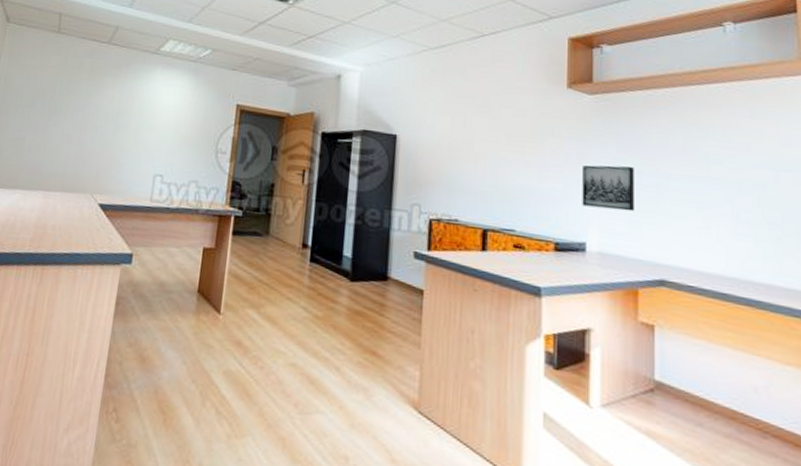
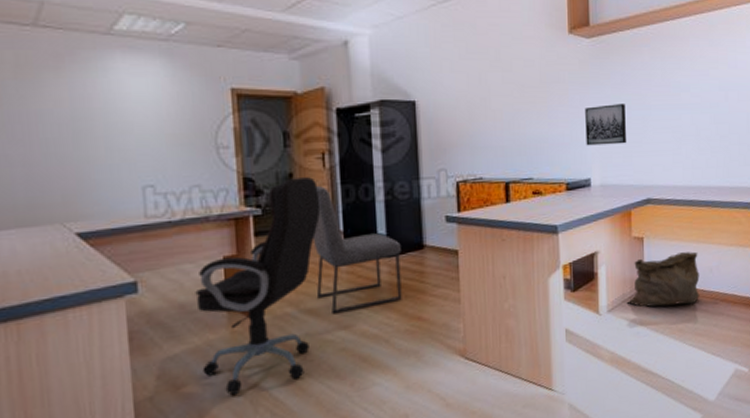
office chair: none [166,188,295,383] -> present [195,177,321,395]
chair: none [276,200,365,330] -> present [312,186,402,314]
bag: none [628,350,738,429] -> present [626,251,700,307]

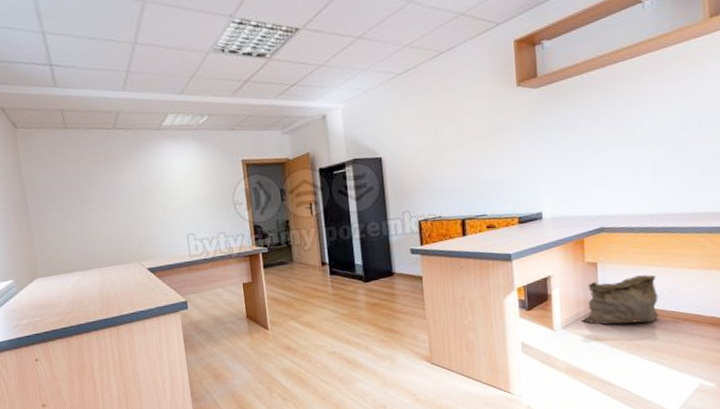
office chair: present [195,177,321,395] -> none [225,222,311,383]
chair: present [312,186,402,314] -> none [306,229,377,326]
wall art: present [585,104,627,146] -> none [535,143,578,184]

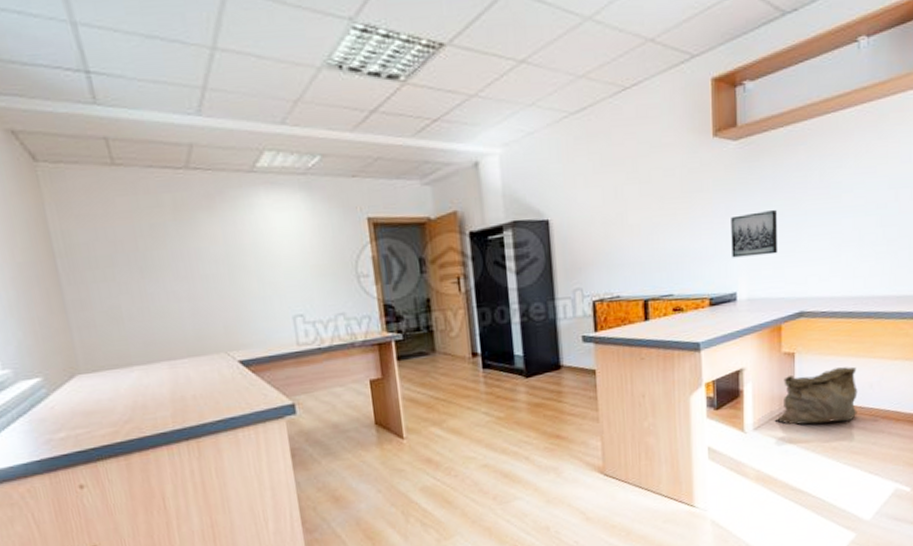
wall art: none [535,143,578,184] -> present [731,210,778,258]

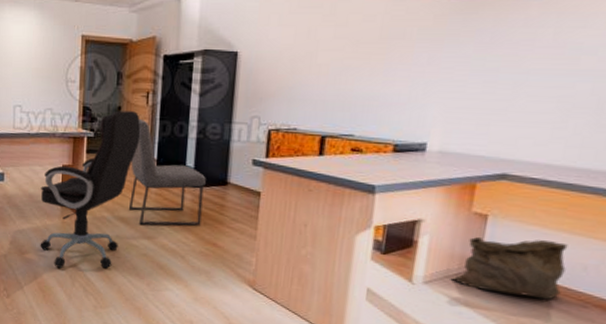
office chair: none [346,302,459,506] -> present [40,111,141,269]
chair: none [452,310,540,433] -> present [128,120,206,226]
wall art: present [731,210,778,258] -> none [427,65,491,110]

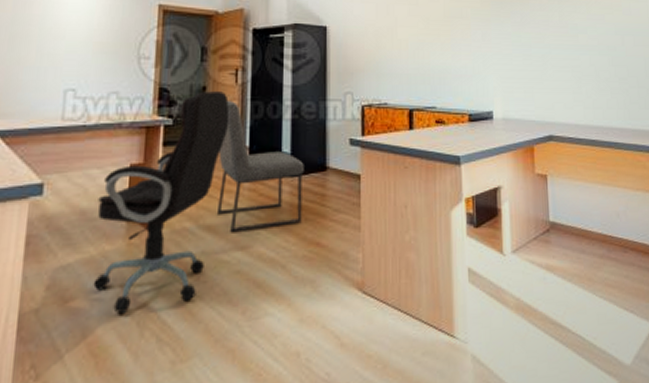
bag: present [450,236,568,300] -> none [531,194,608,251]

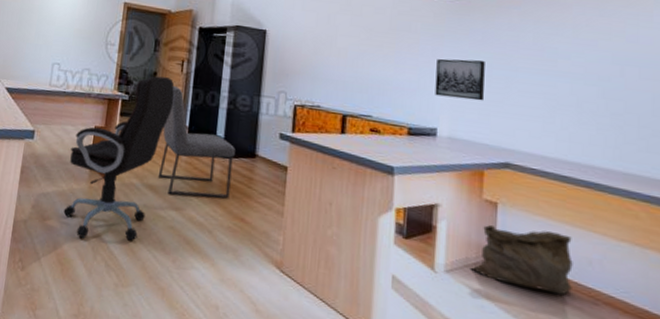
wall art: none [487,41,528,80] -> present [435,58,485,101]
bag: none [531,194,608,251] -> present [470,224,573,295]

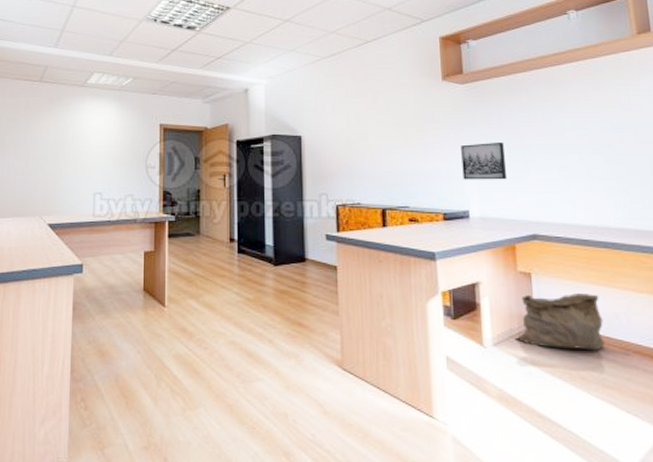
office chair: present [63,76,175,241] -> none [122,194,220,367]
chair: present [158,86,235,199] -> none [213,202,285,310]

